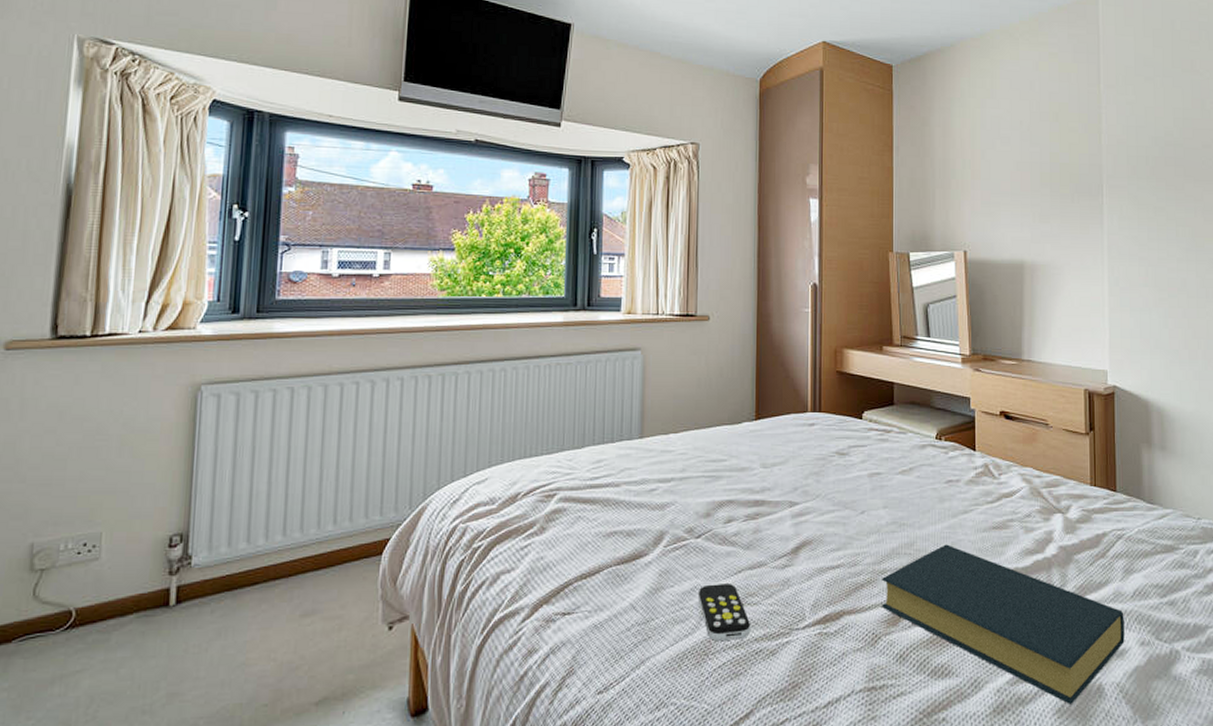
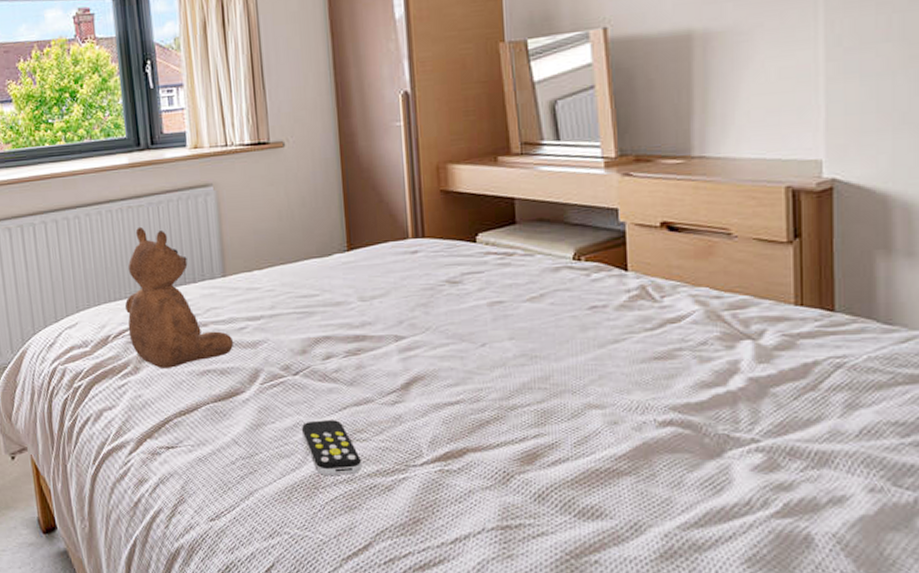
teddy bear: none [539,384,644,529] -> present [124,226,234,368]
hardback book: present [881,544,1125,704] -> none [511,377,845,554]

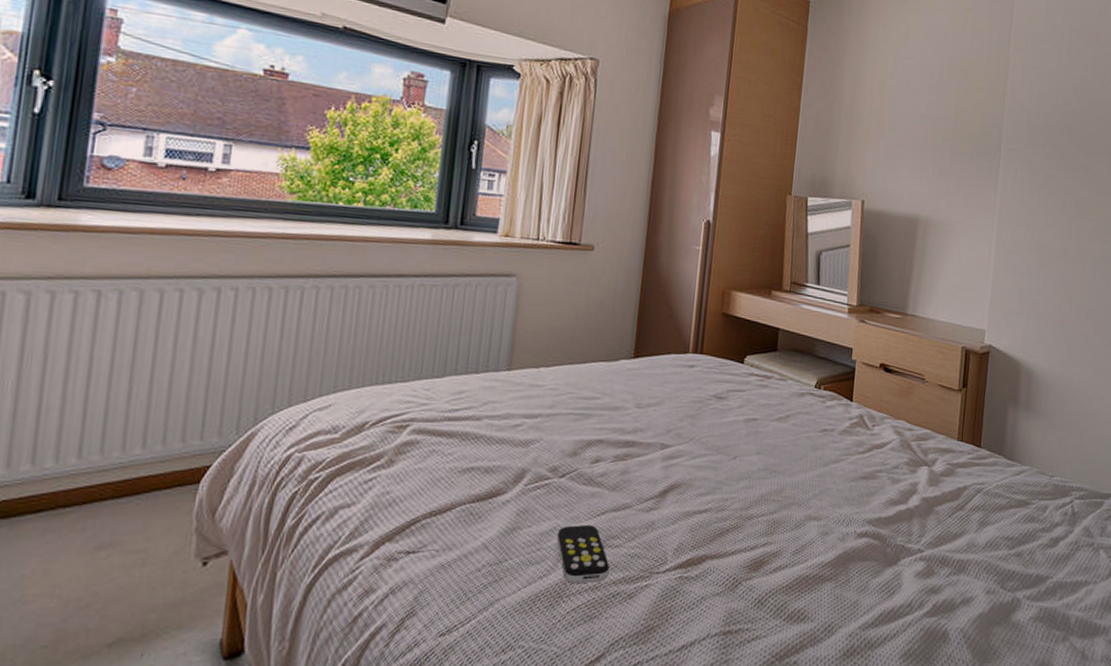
teddy bear: present [124,226,234,368] -> none [390,307,506,463]

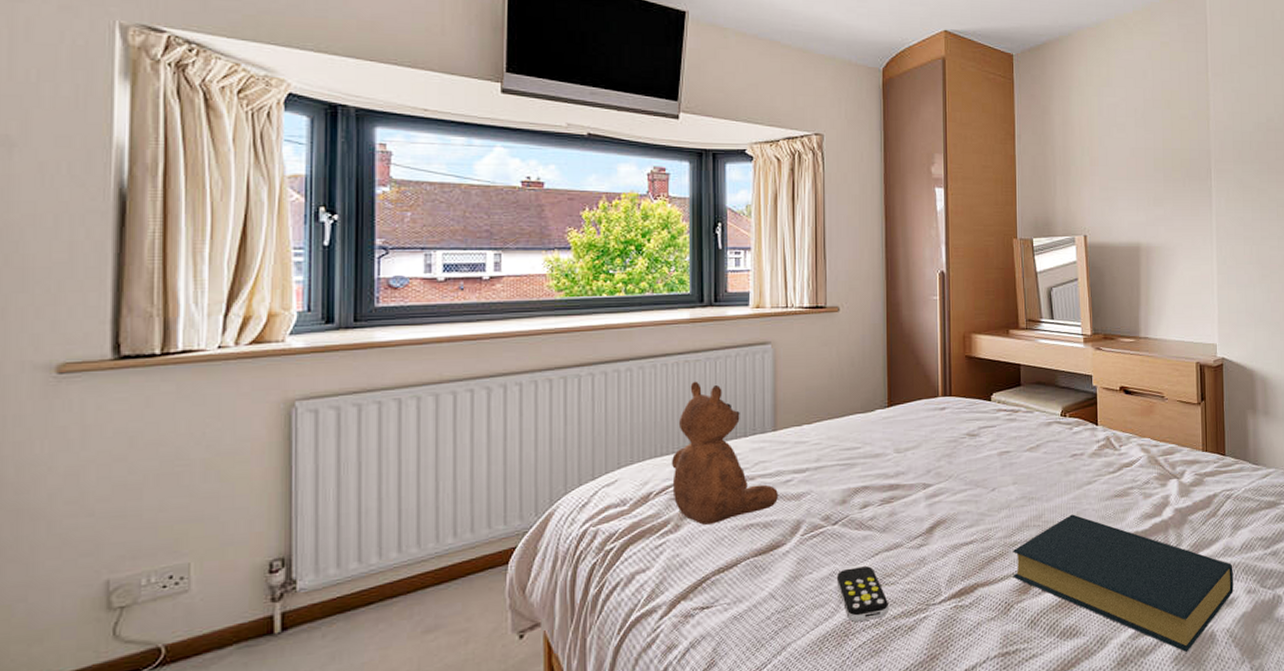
teddy bear: none [390,307,506,463] -> present [671,381,779,525]
hardback book: none [744,492,975,648] -> present [1012,514,1234,652]

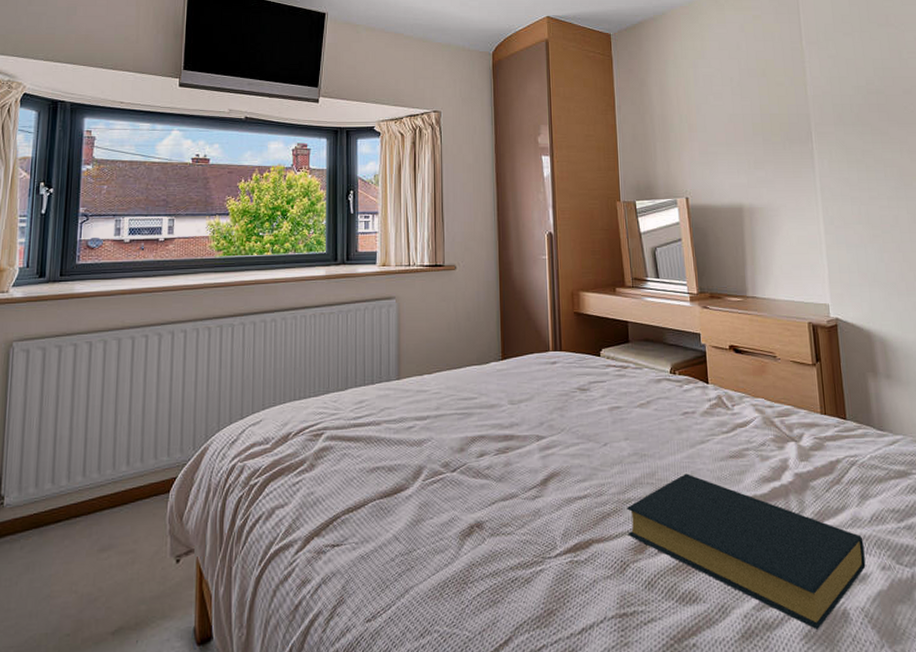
teddy bear: present [671,381,779,525] -> none [307,331,403,465]
remote control: present [837,566,888,623] -> none [456,515,505,571]

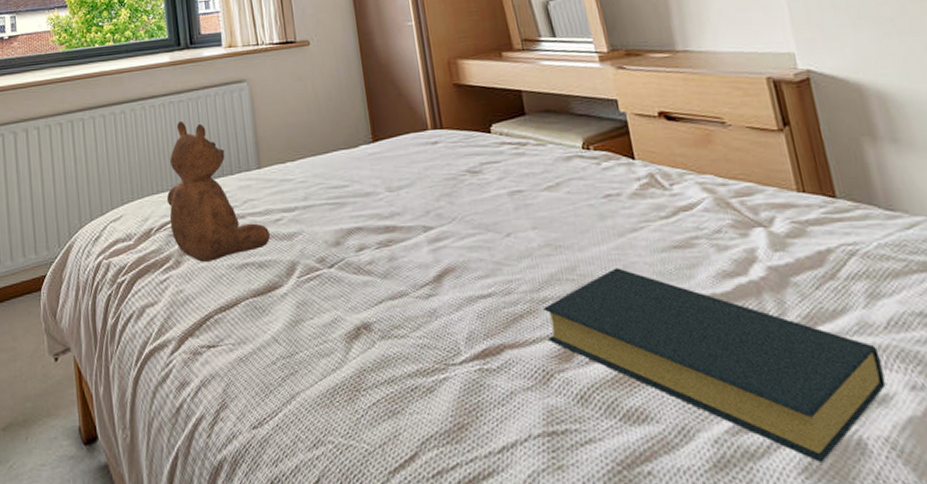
teddy bear: none [307,331,403,465] -> present [166,121,271,262]

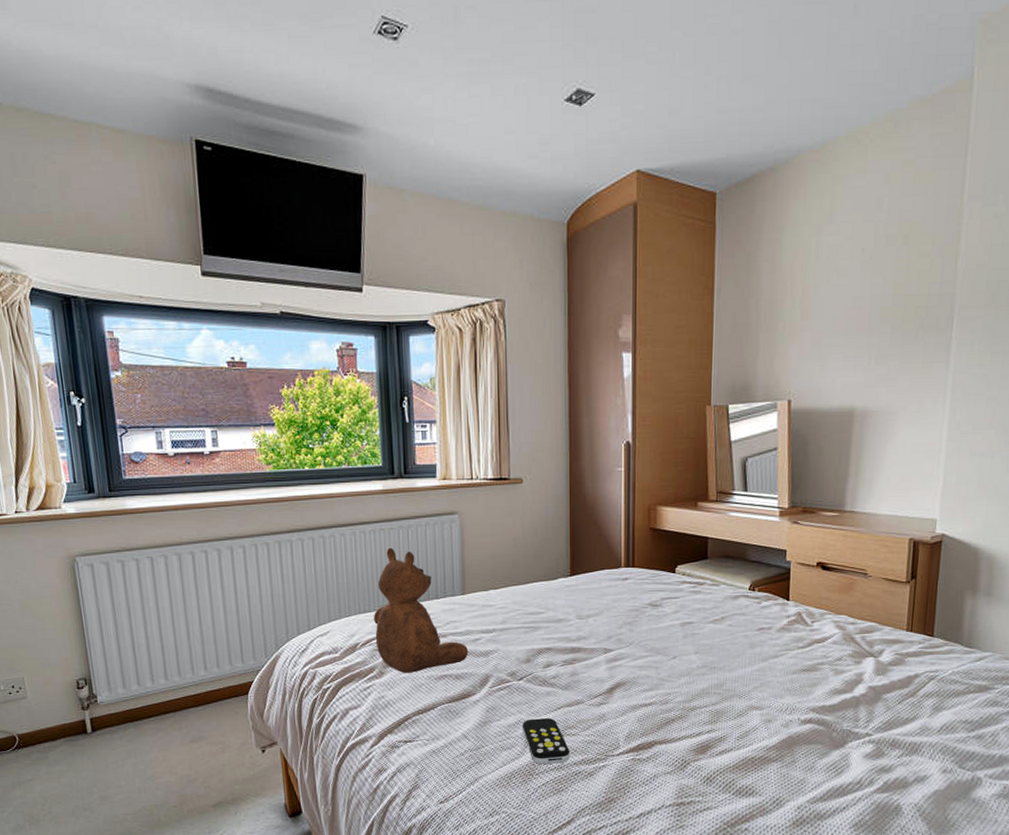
remote control: none [340,315,401,377] -> present [523,718,569,765]
hardback book: present [543,268,886,462] -> none [690,685,929,820]

